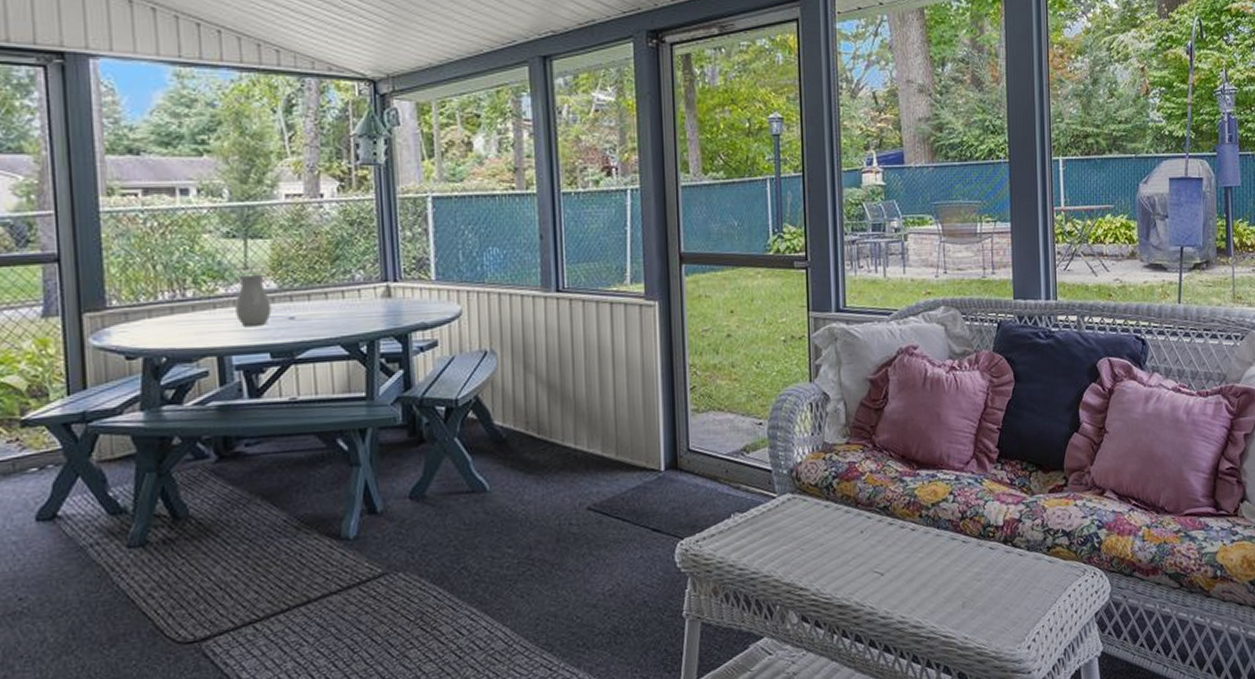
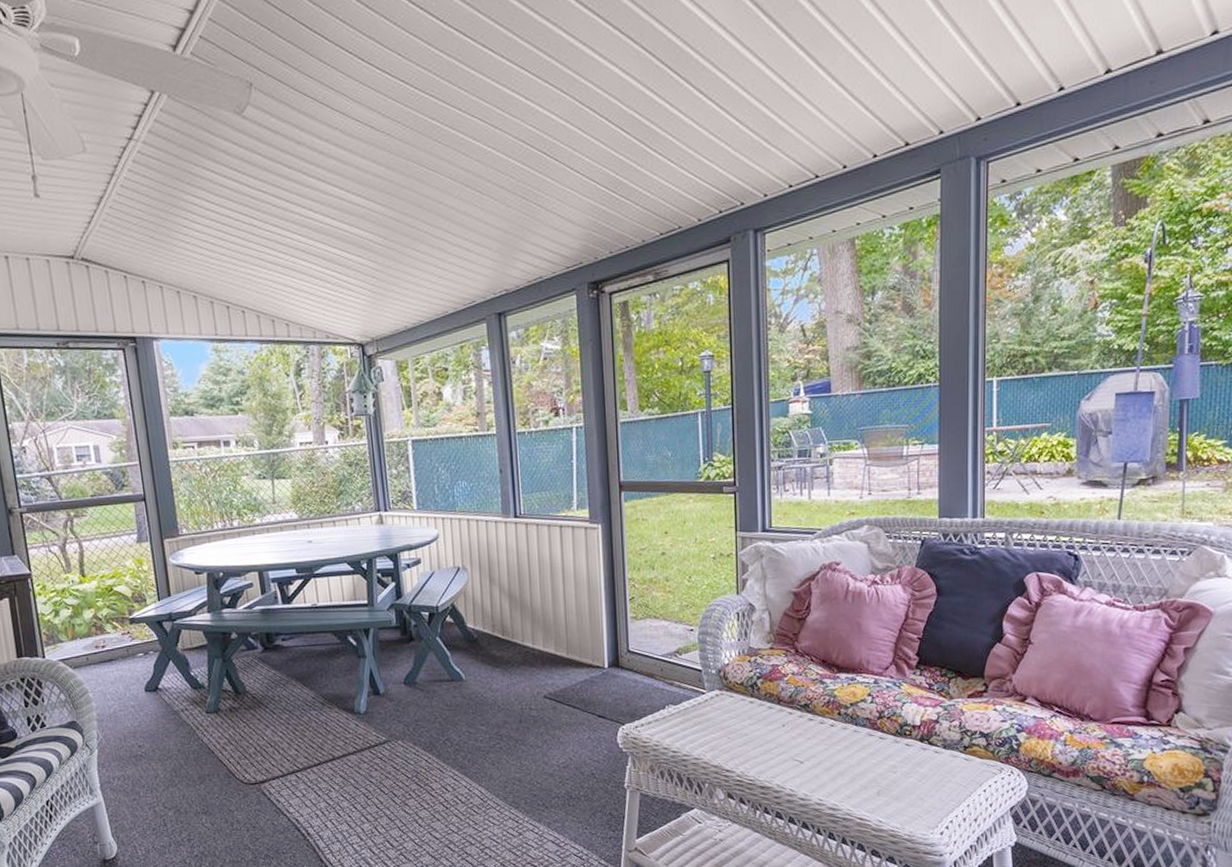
pitcher: present [235,274,272,326] -> none [268,507,295,548]

